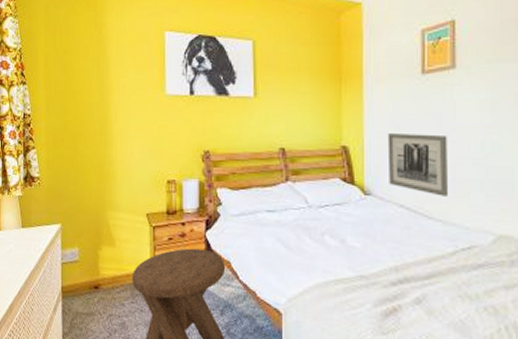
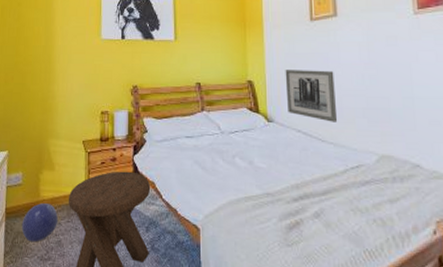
ball: none [80,282,120,324] -> present [21,203,58,242]

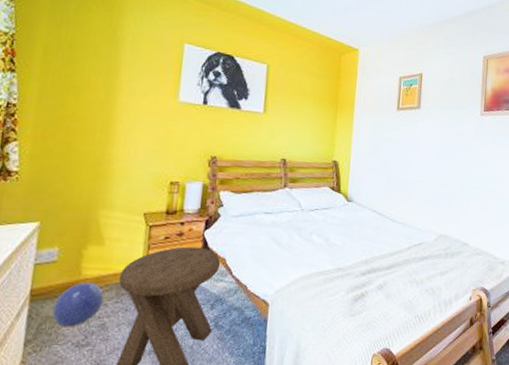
wall art: present [285,70,338,122] -> none [367,153,411,205]

